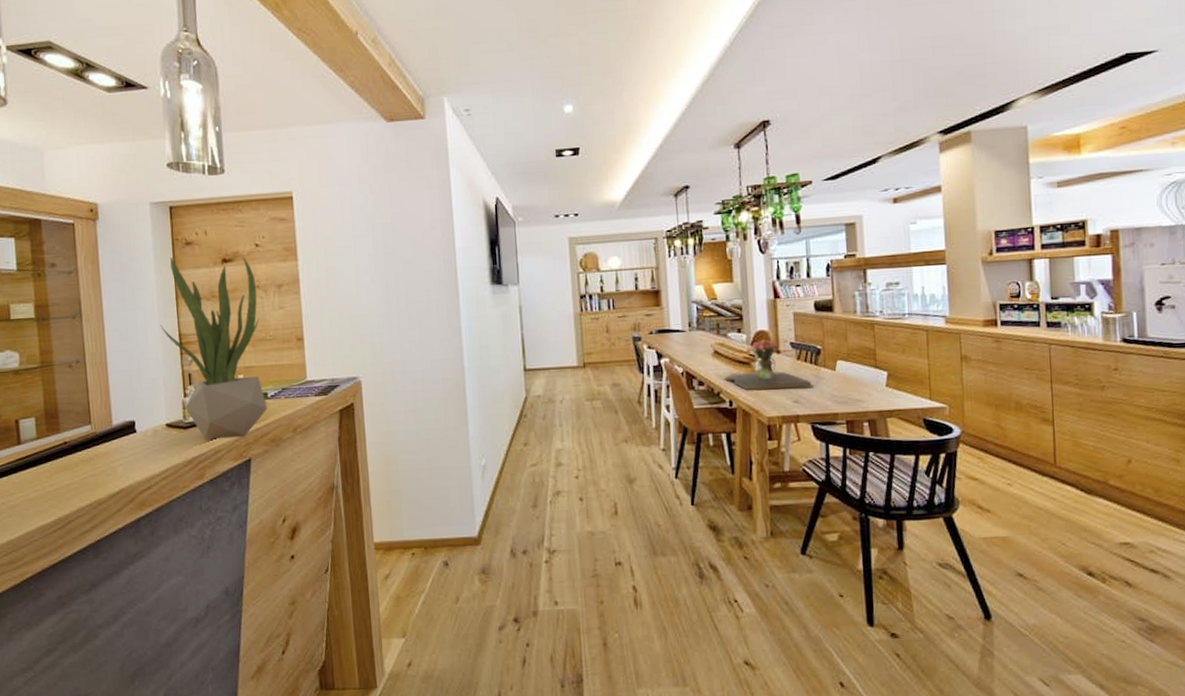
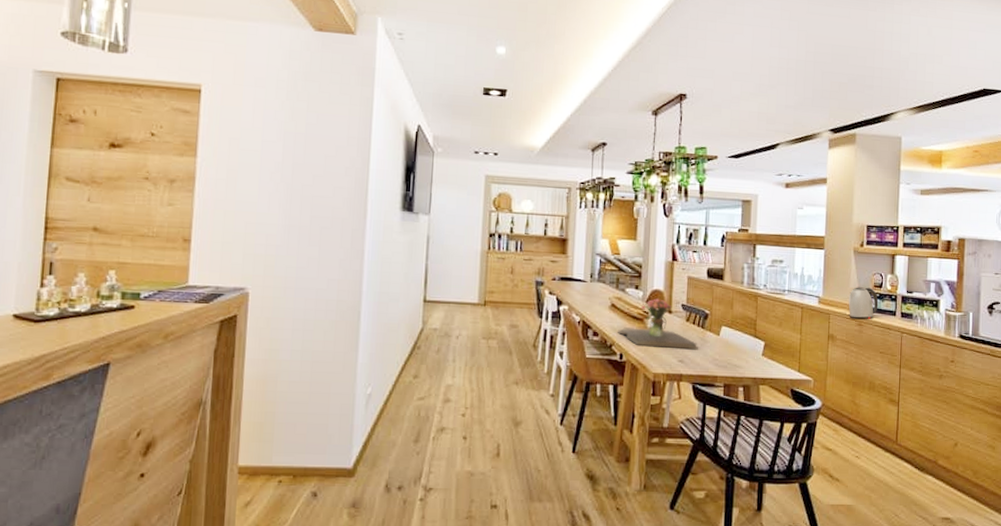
potted plant: present [160,257,268,440] -> none [24,133,146,339]
kettle: none [980,299,1018,336] -> present [848,287,879,320]

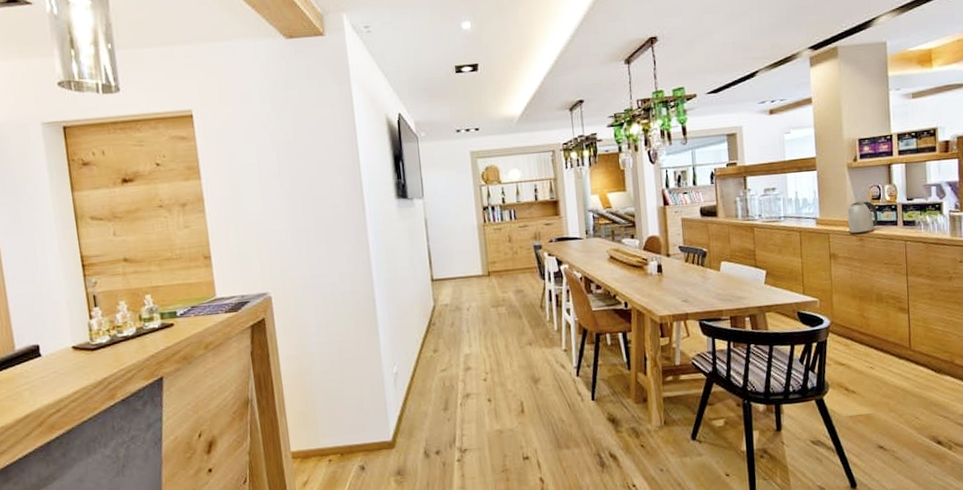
flower arrangement: present [618,298,698,350] -> none [619,244,700,292]

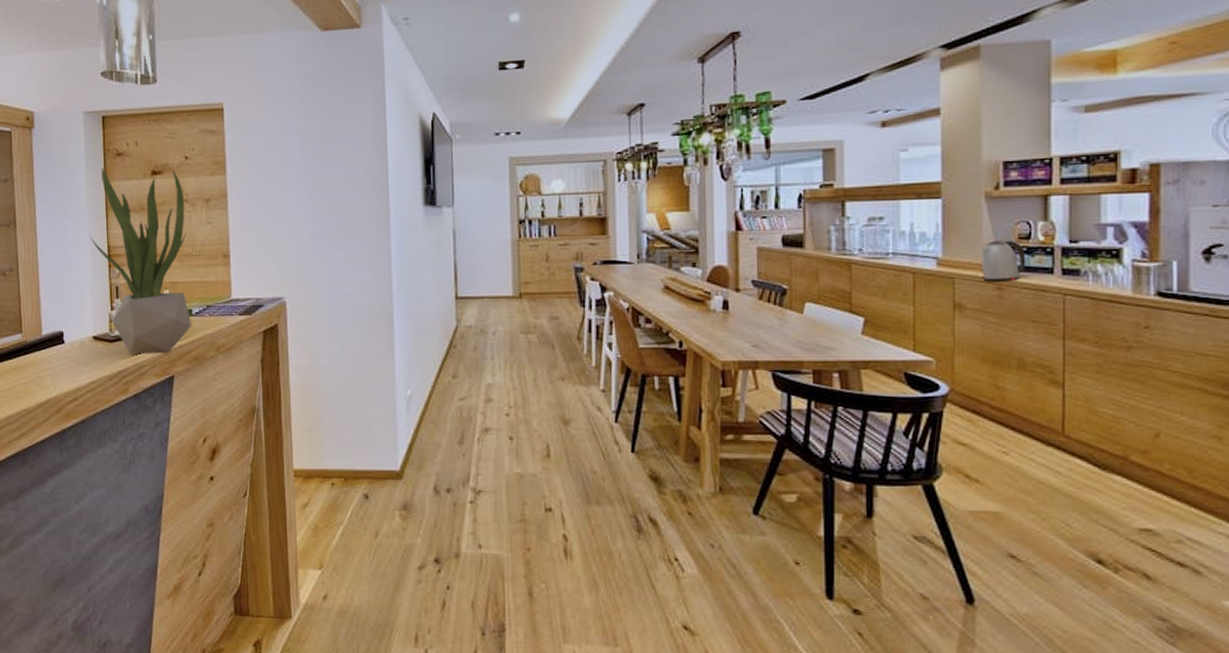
potted plant: none [60,177,178,361] -> present [90,168,192,354]

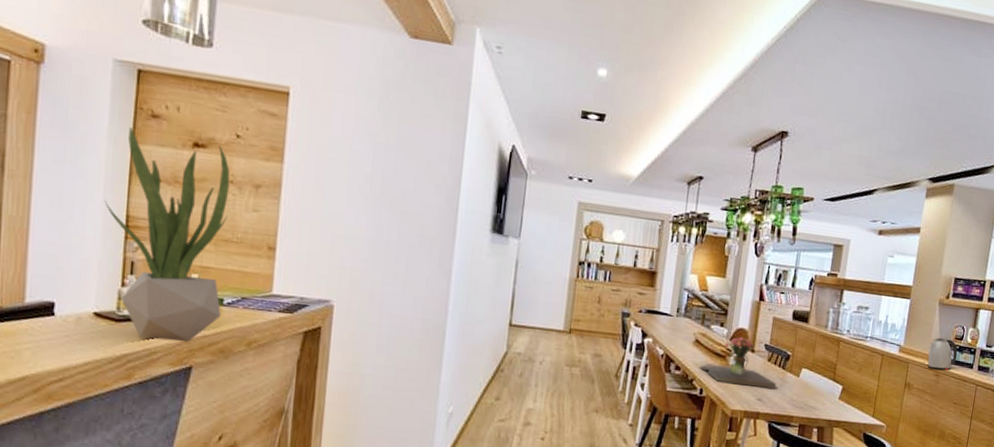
flower arrangement: none [674,276,776,332] -> present [699,337,777,390]

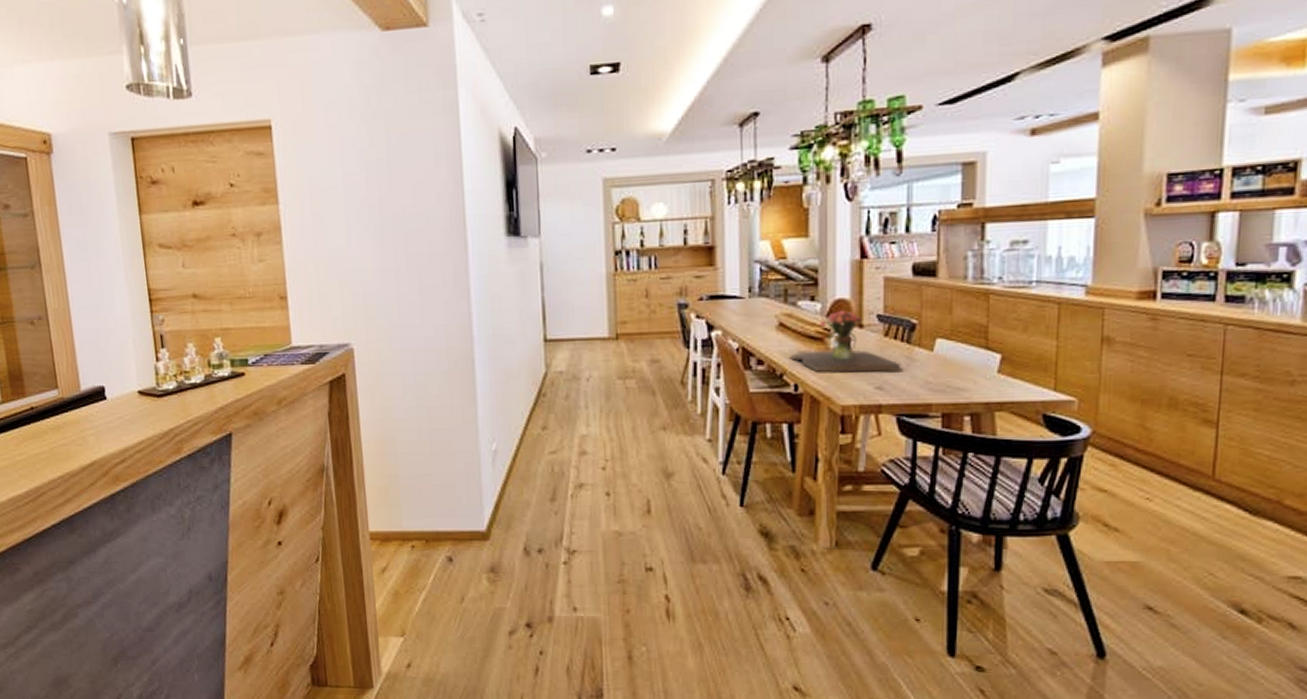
potted plant: present [104,127,230,343] -> none [126,199,249,410]
kettle: present [927,338,958,371] -> none [1134,264,1186,313]

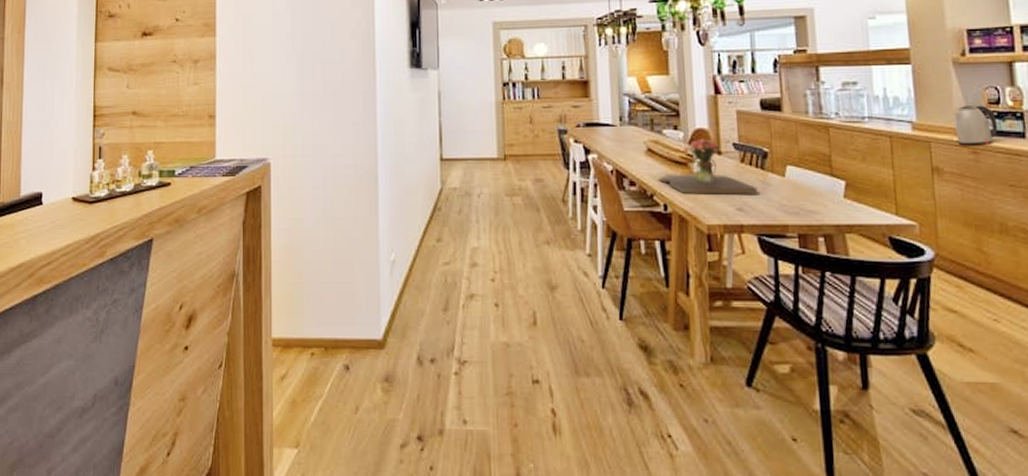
kettle: none [1134,264,1186,313] -> present [953,105,999,146]

